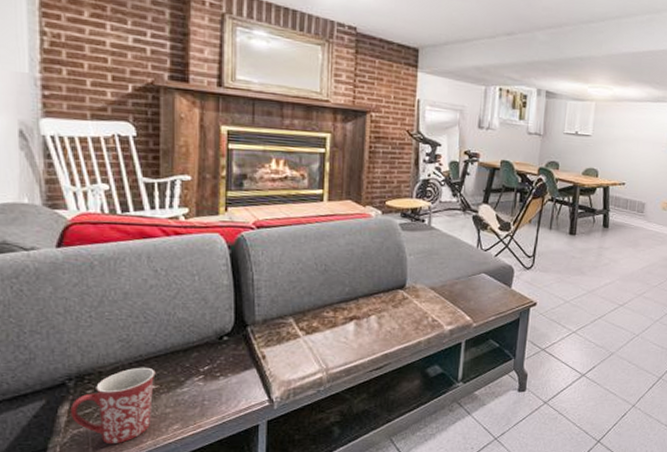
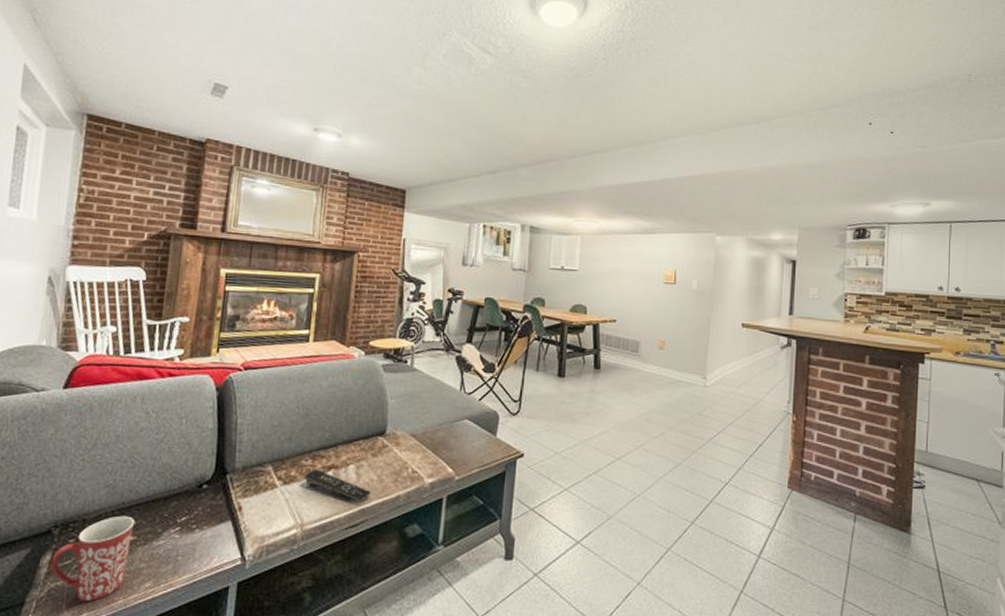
remote control: none [327,320,393,349] -> present [304,469,371,503]

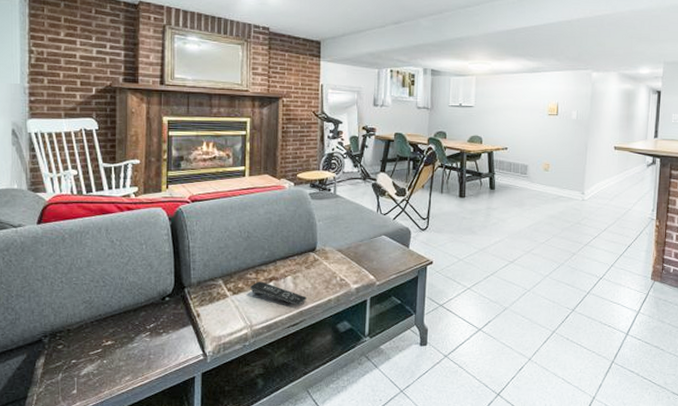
mug: present [51,515,135,602] -> none [45,325,112,394]

